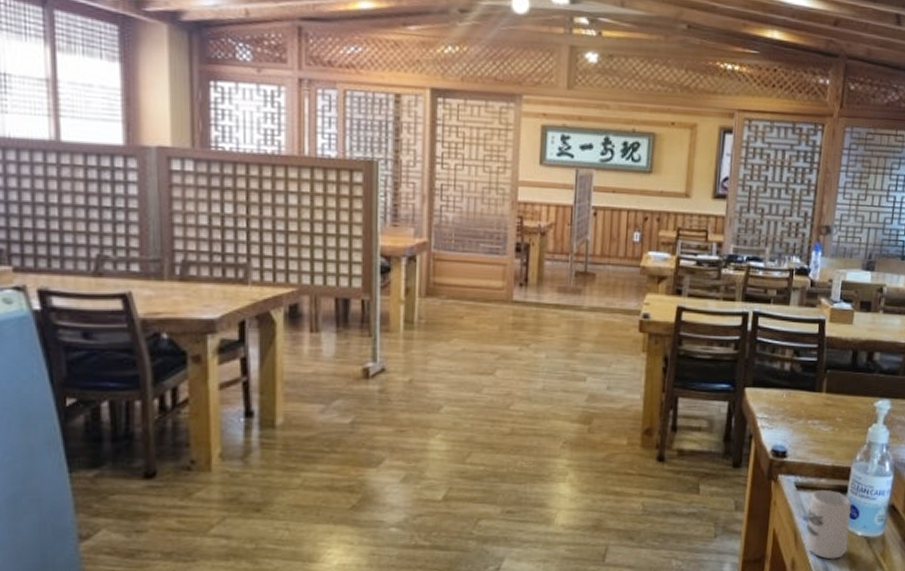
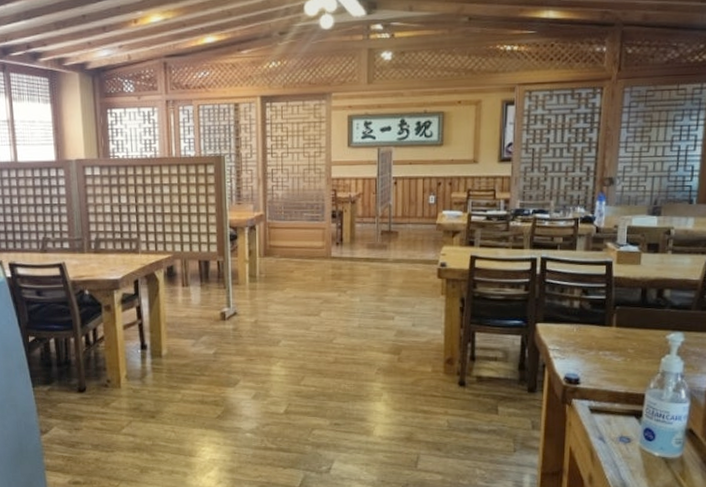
cup: present [805,489,851,560] -> none [602,413,647,476]

